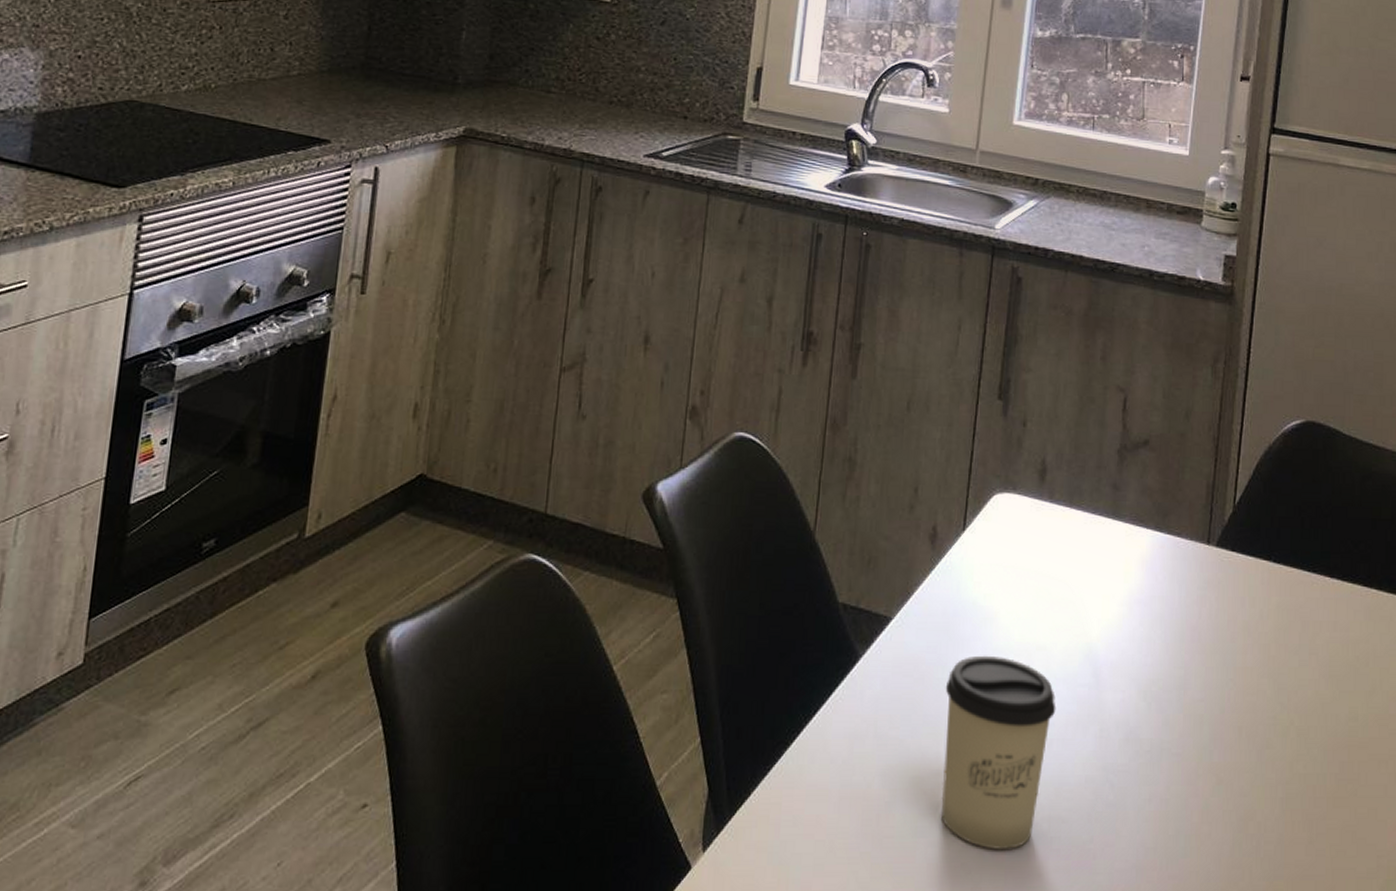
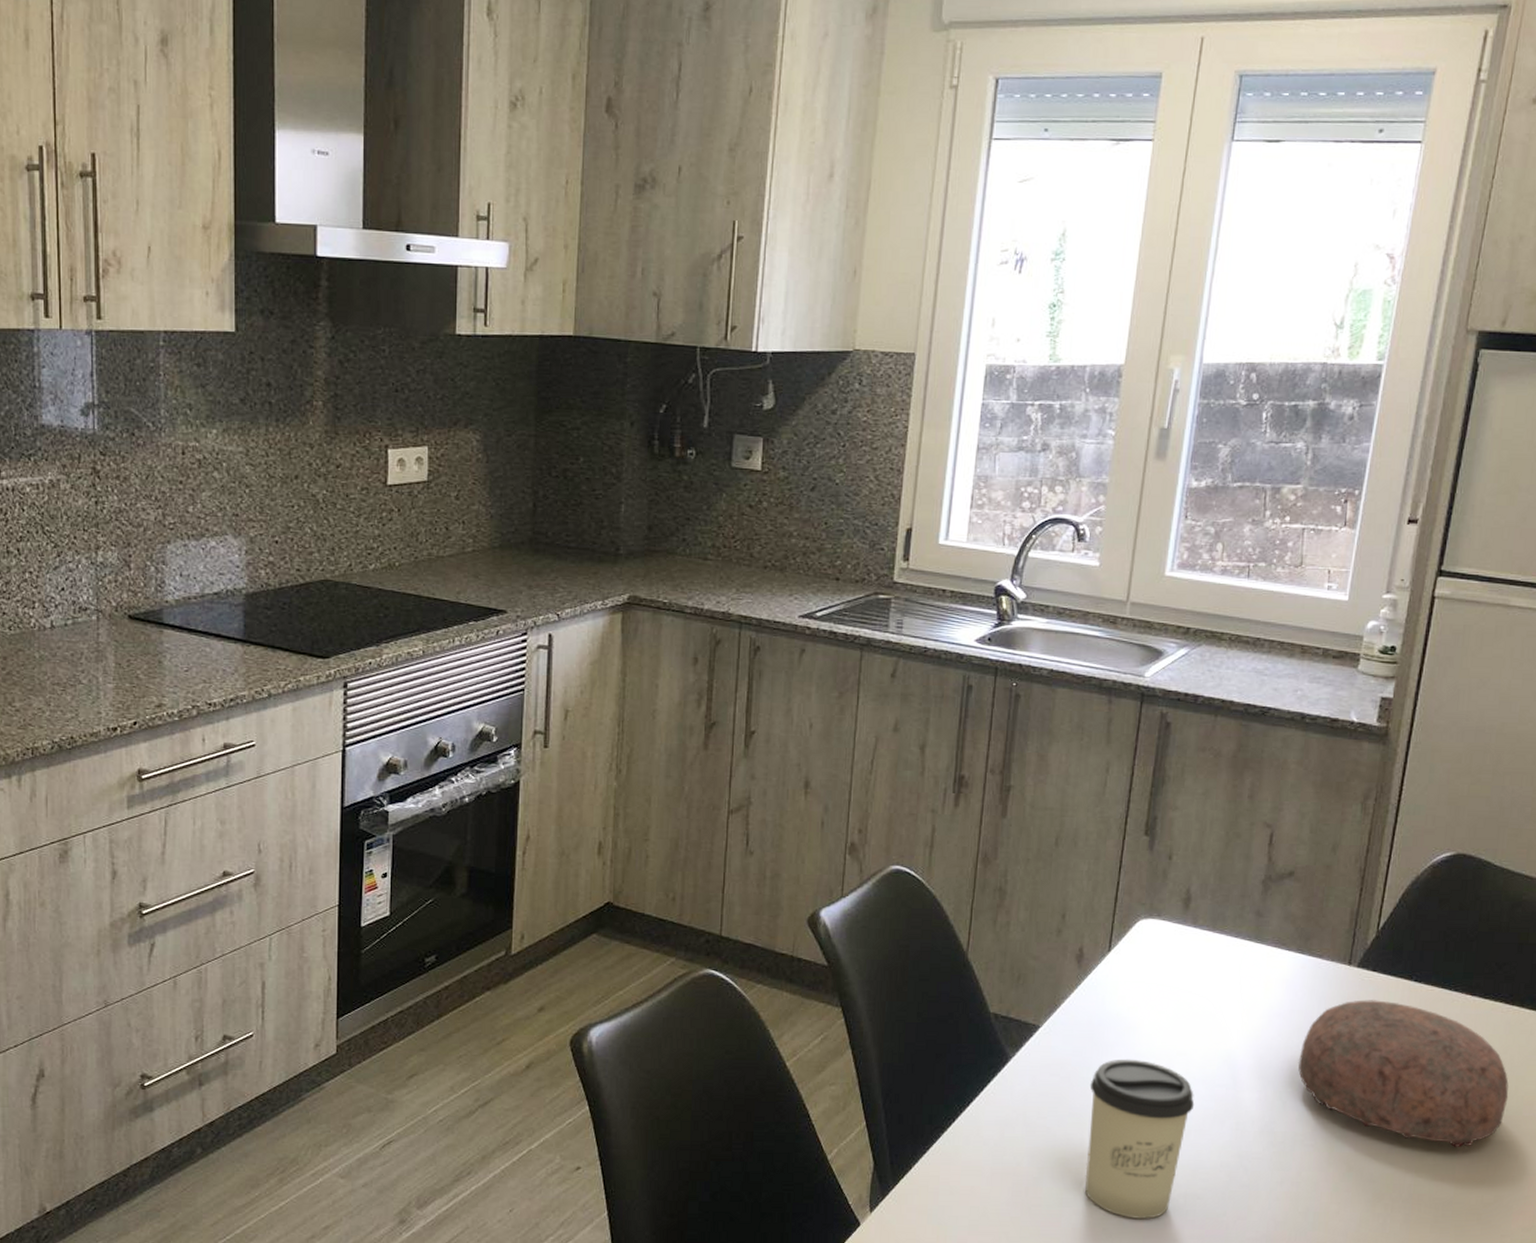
decorative bowl: none [1161,583,1374,754] -> present [1298,1000,1509,1148]

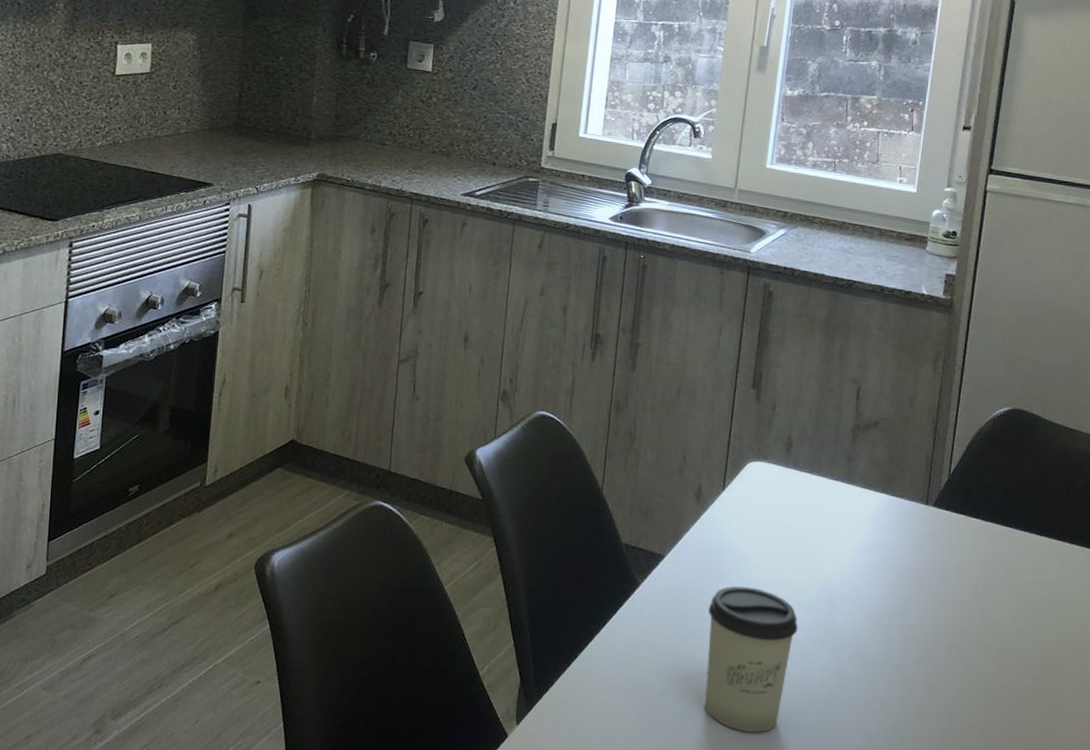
decorative bowl: present [1298,1000,1509,1148] -> none [885,535,1064,669]

